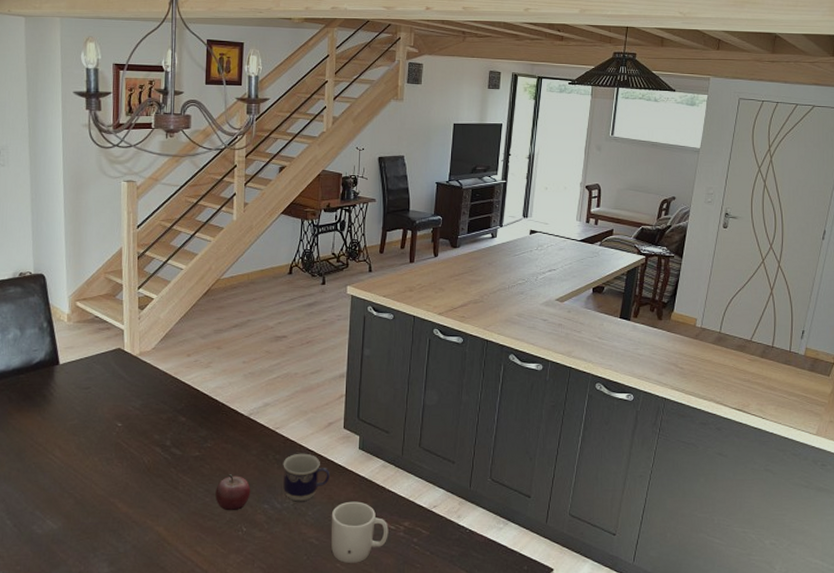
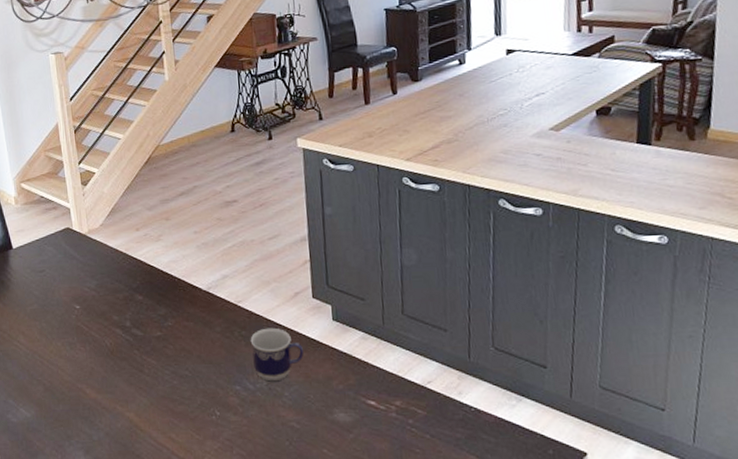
fruit: present [215,474,251,511] -> none [182,354,220,394]
mug: present [330,501,389,564] -> none [310,379,379,450]

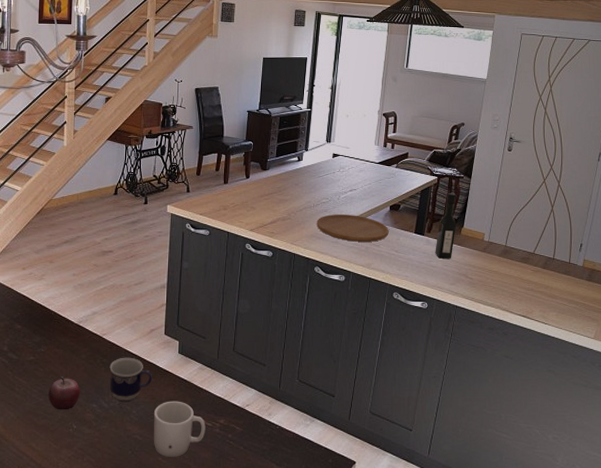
fruit: none [182,354,220,394] -> present [48,377,80,410]
mug: none [310,379,379,450] -> present [153,401,206,458]
cutting board: none [494,127,599,162] -> present [316,214,389,242]
bottle: none [670,82,699,175] -> present [435,192,457,260]

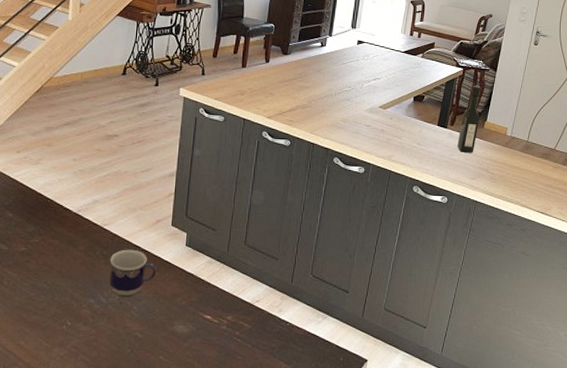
fruit: present [48,377,80,410] -> none [40,269,77,306]
mug: present [153,401,206,458] -> none [154,296,212,357]
cutting board: present [316,214,389,242] -> none [337,103,412,133]

